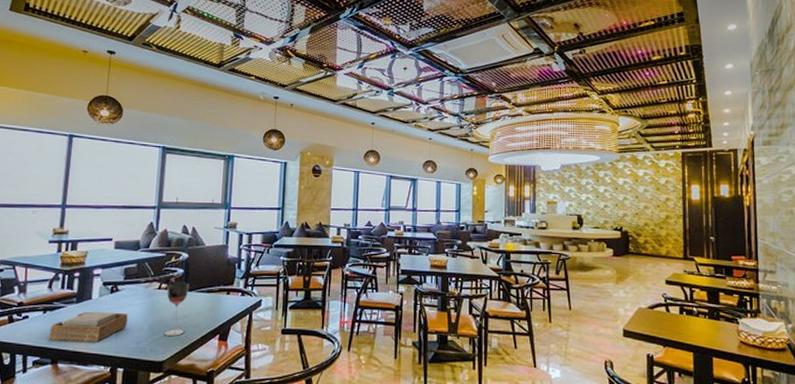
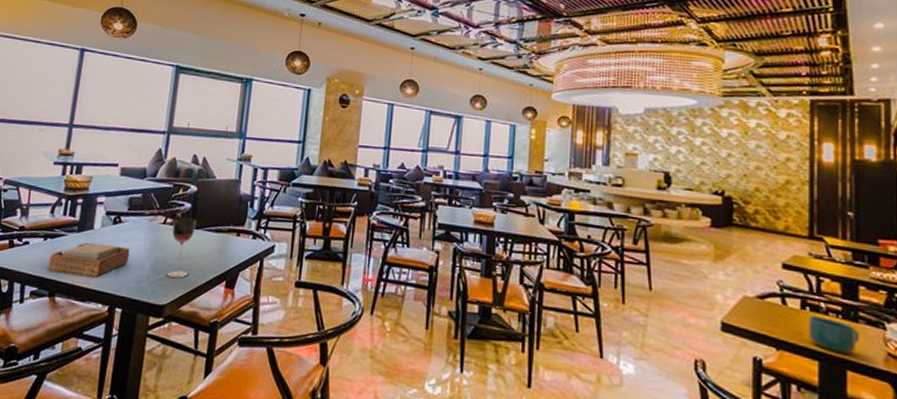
cup: none [684,318,721,344] -> present [807,315,860,354]

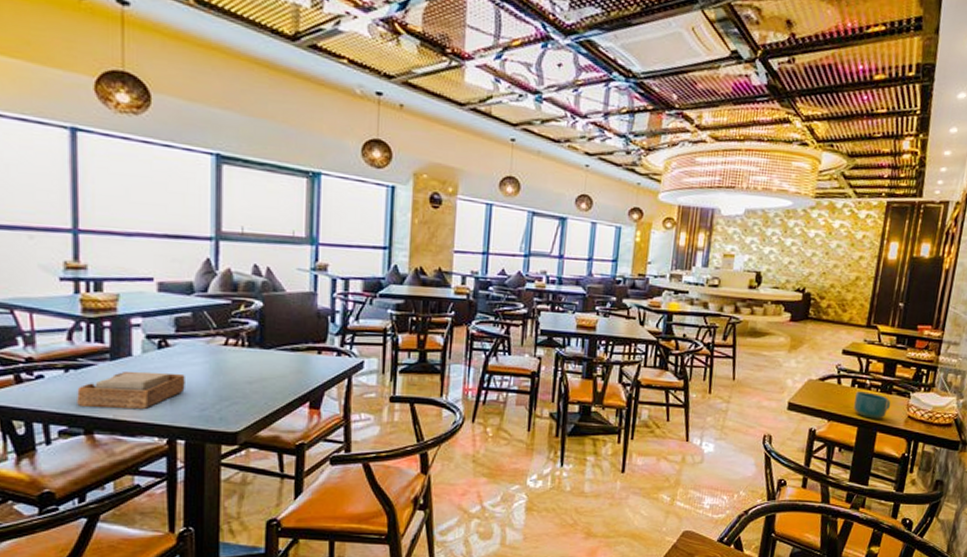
wineglass: present [166,216,197,278] -> none [236,336,267,403]

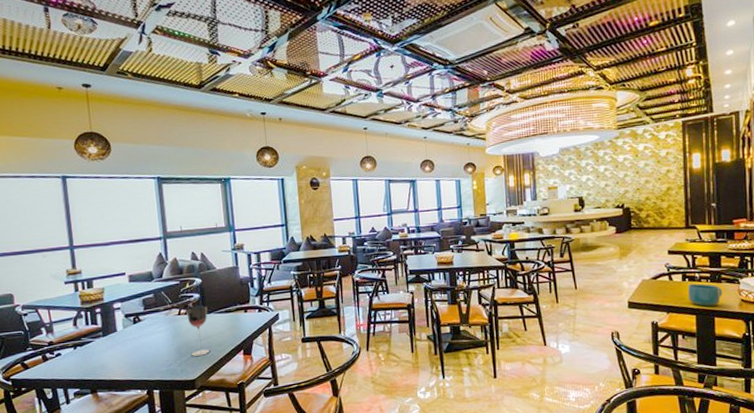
napkin holder: present [77,371,185,410] -> none [83,340,155,374]
wineglass: none [236,336,267,403] -> present [186,305,211,356]

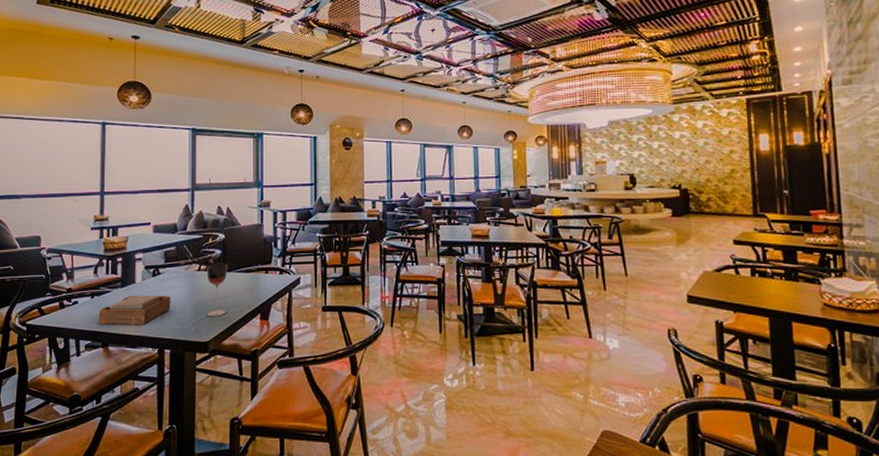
napkin holder: none [83,340,155,374] -> present [98,295,171,326]
cup: present [687,283,723,307] -> none [757,280,801,308]

